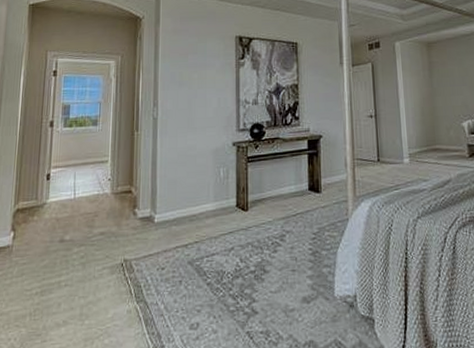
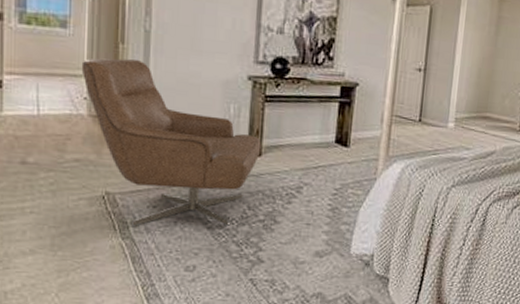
chair: none [107,142,247,289] -> present [81,58,262,226]

